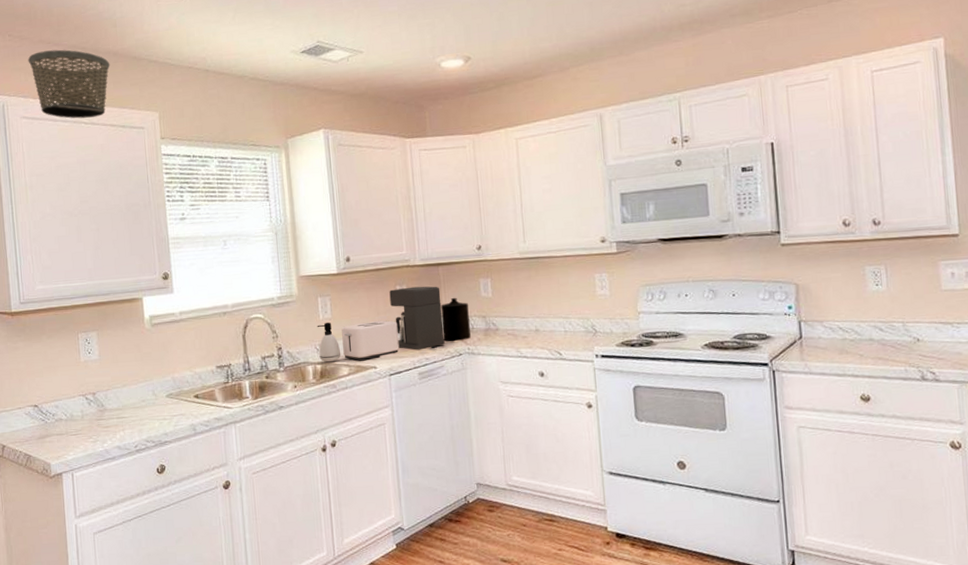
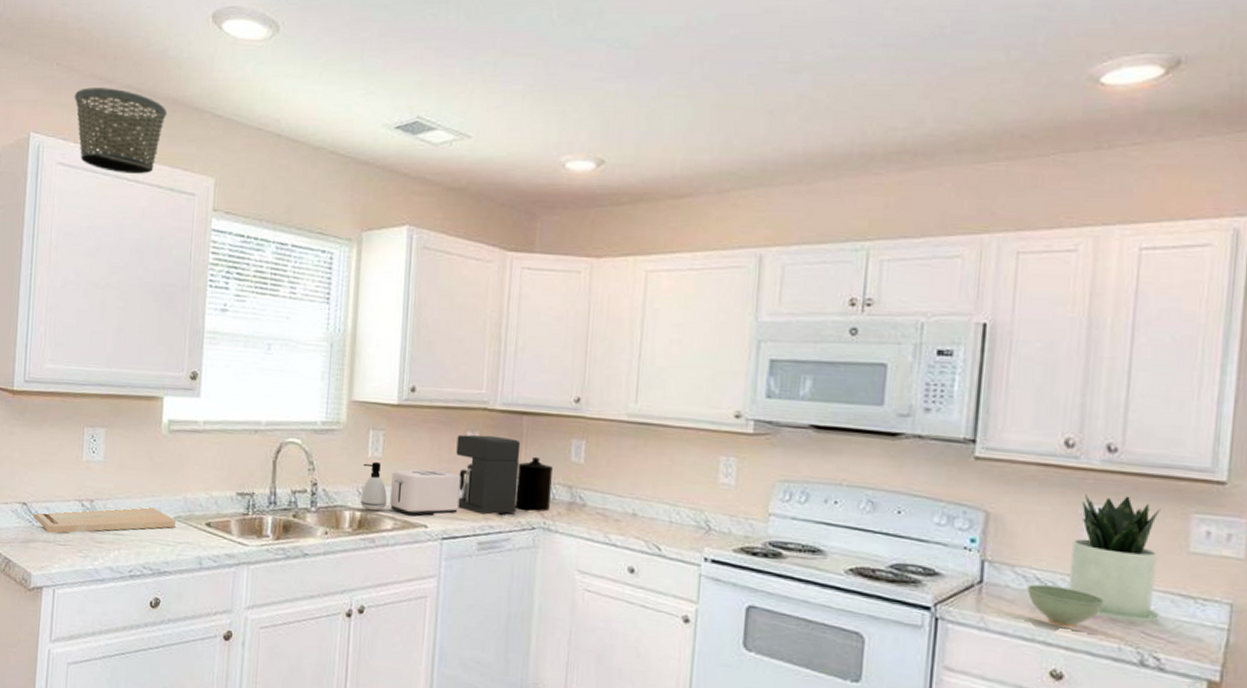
cutting board: none [44,390,169,427] -> present [33,506,177,534]
bowl: none [834,331,891,362] -> present [1027,584,1106,628]
planter: none [860,256,931,350] -> present [1067,494,1161,623]

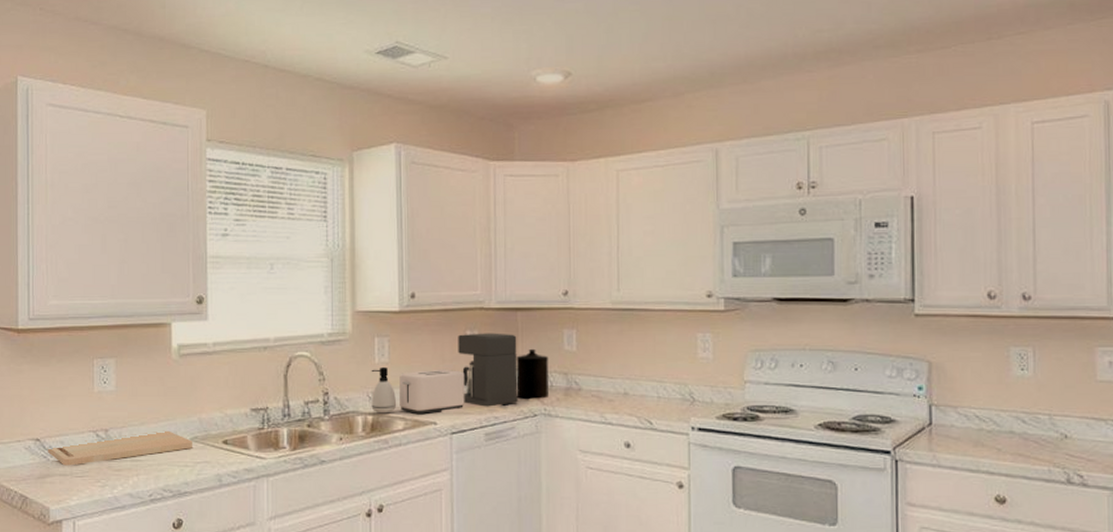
basket: present [74,88,167,174] -> none [60,29,155,111]
bowl: present [1027,584,1106,628] -> none [969,421,1034,457]
planter: present [1067,494,1161,623] -> none [1002,337,1080,446]

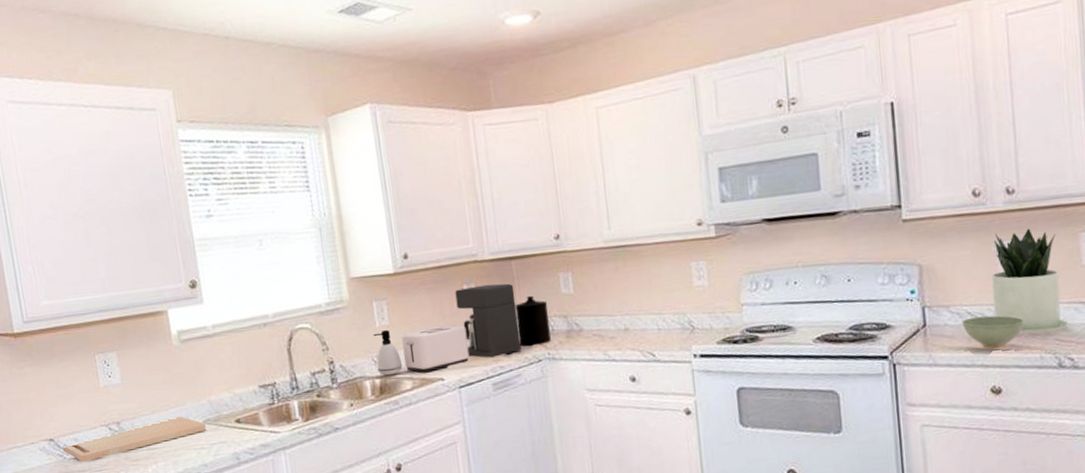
bowl: none [969,421,1034,457] -> present [961,315,1025,350]
planter: none [1002,337,1080,446] -> present [991,228,1069,335]

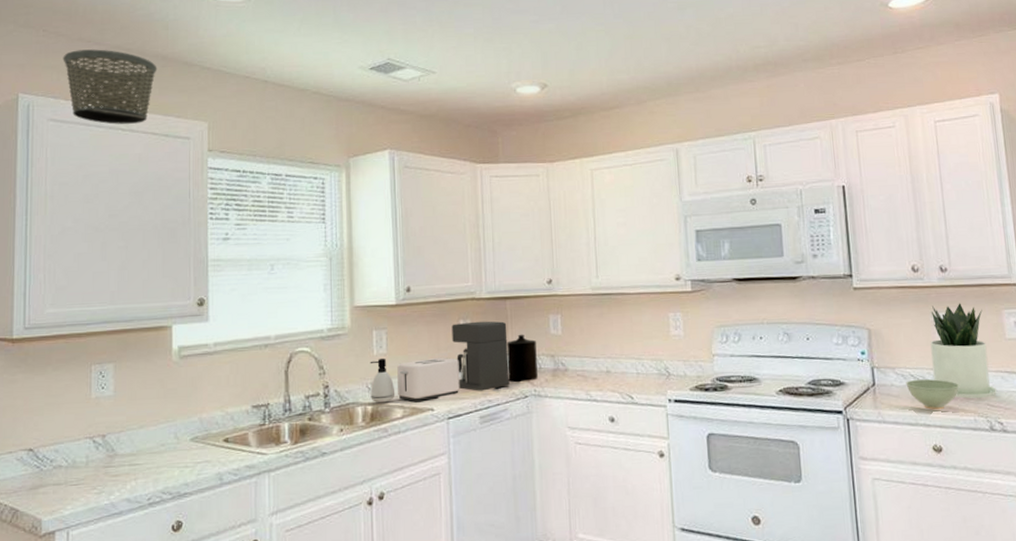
basket: none [9,17,110,101] -> present [63,49,157,125]
cutting board: present [62,416,207,462] -> none [40,432,194,475]

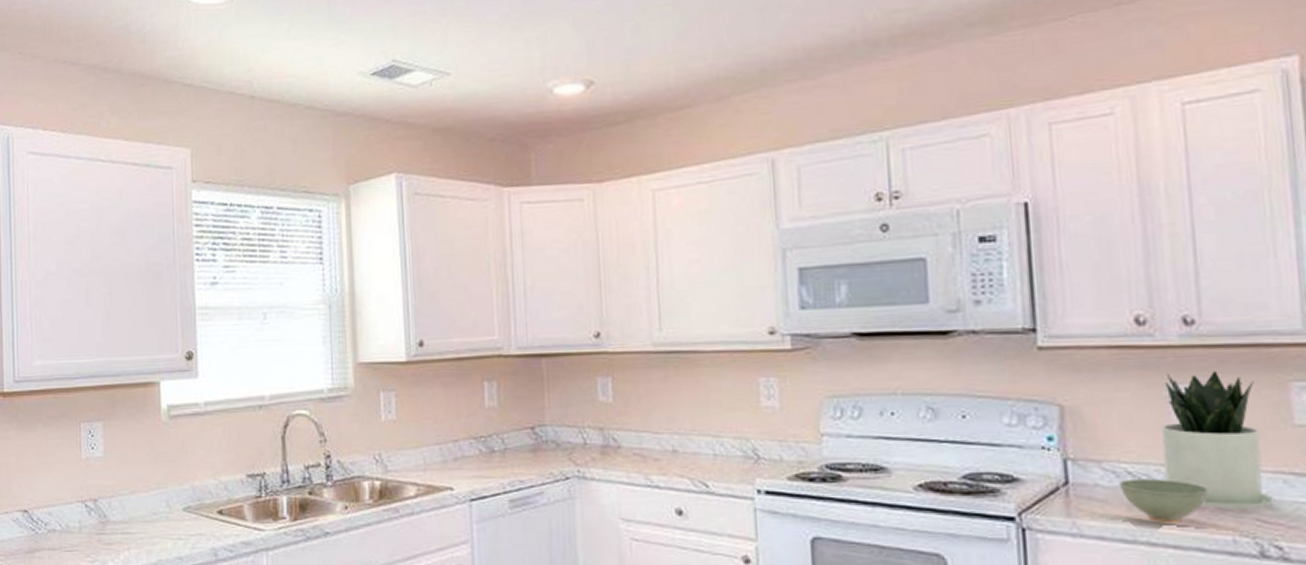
basket: present [63,49,157,125] -> none [39,70,136,156]
soap dispenser: present [370,358,396,403] -> none [377,424,408,478]
toaster: present [397,357,460,402] -> none [409,426,485,479]
coffee maker: present [452,321,510,391] -> none [474,383,546,469]
canister: present [506,334,538,382] -> none [542,400,582,459]

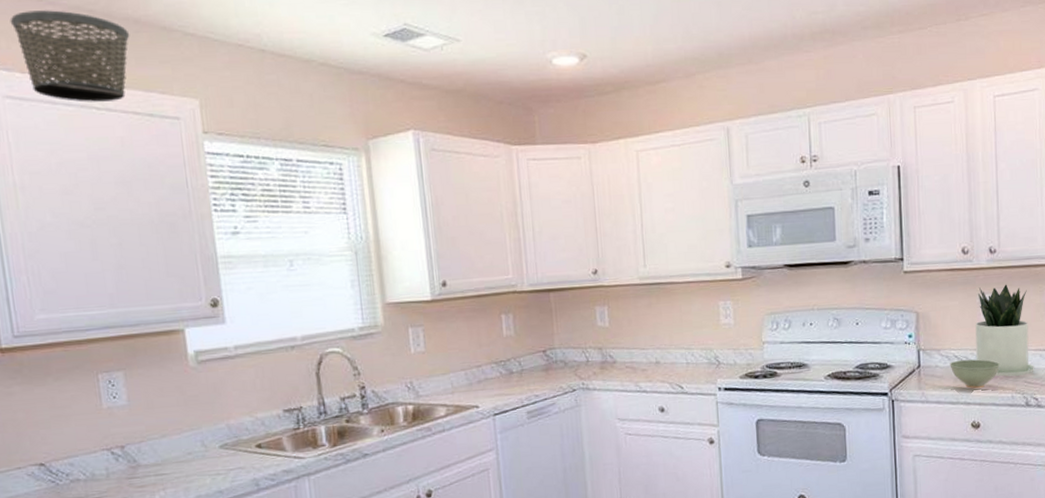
basket: none [39,70,136,156] -> present [10,10,130,102]

